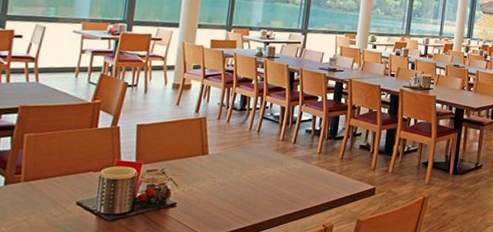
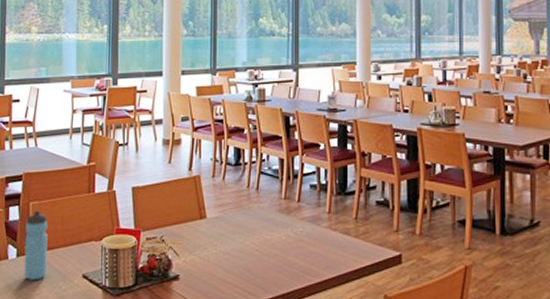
water bottle: none [11,141,44,207] -> present [24,210,48,280]

